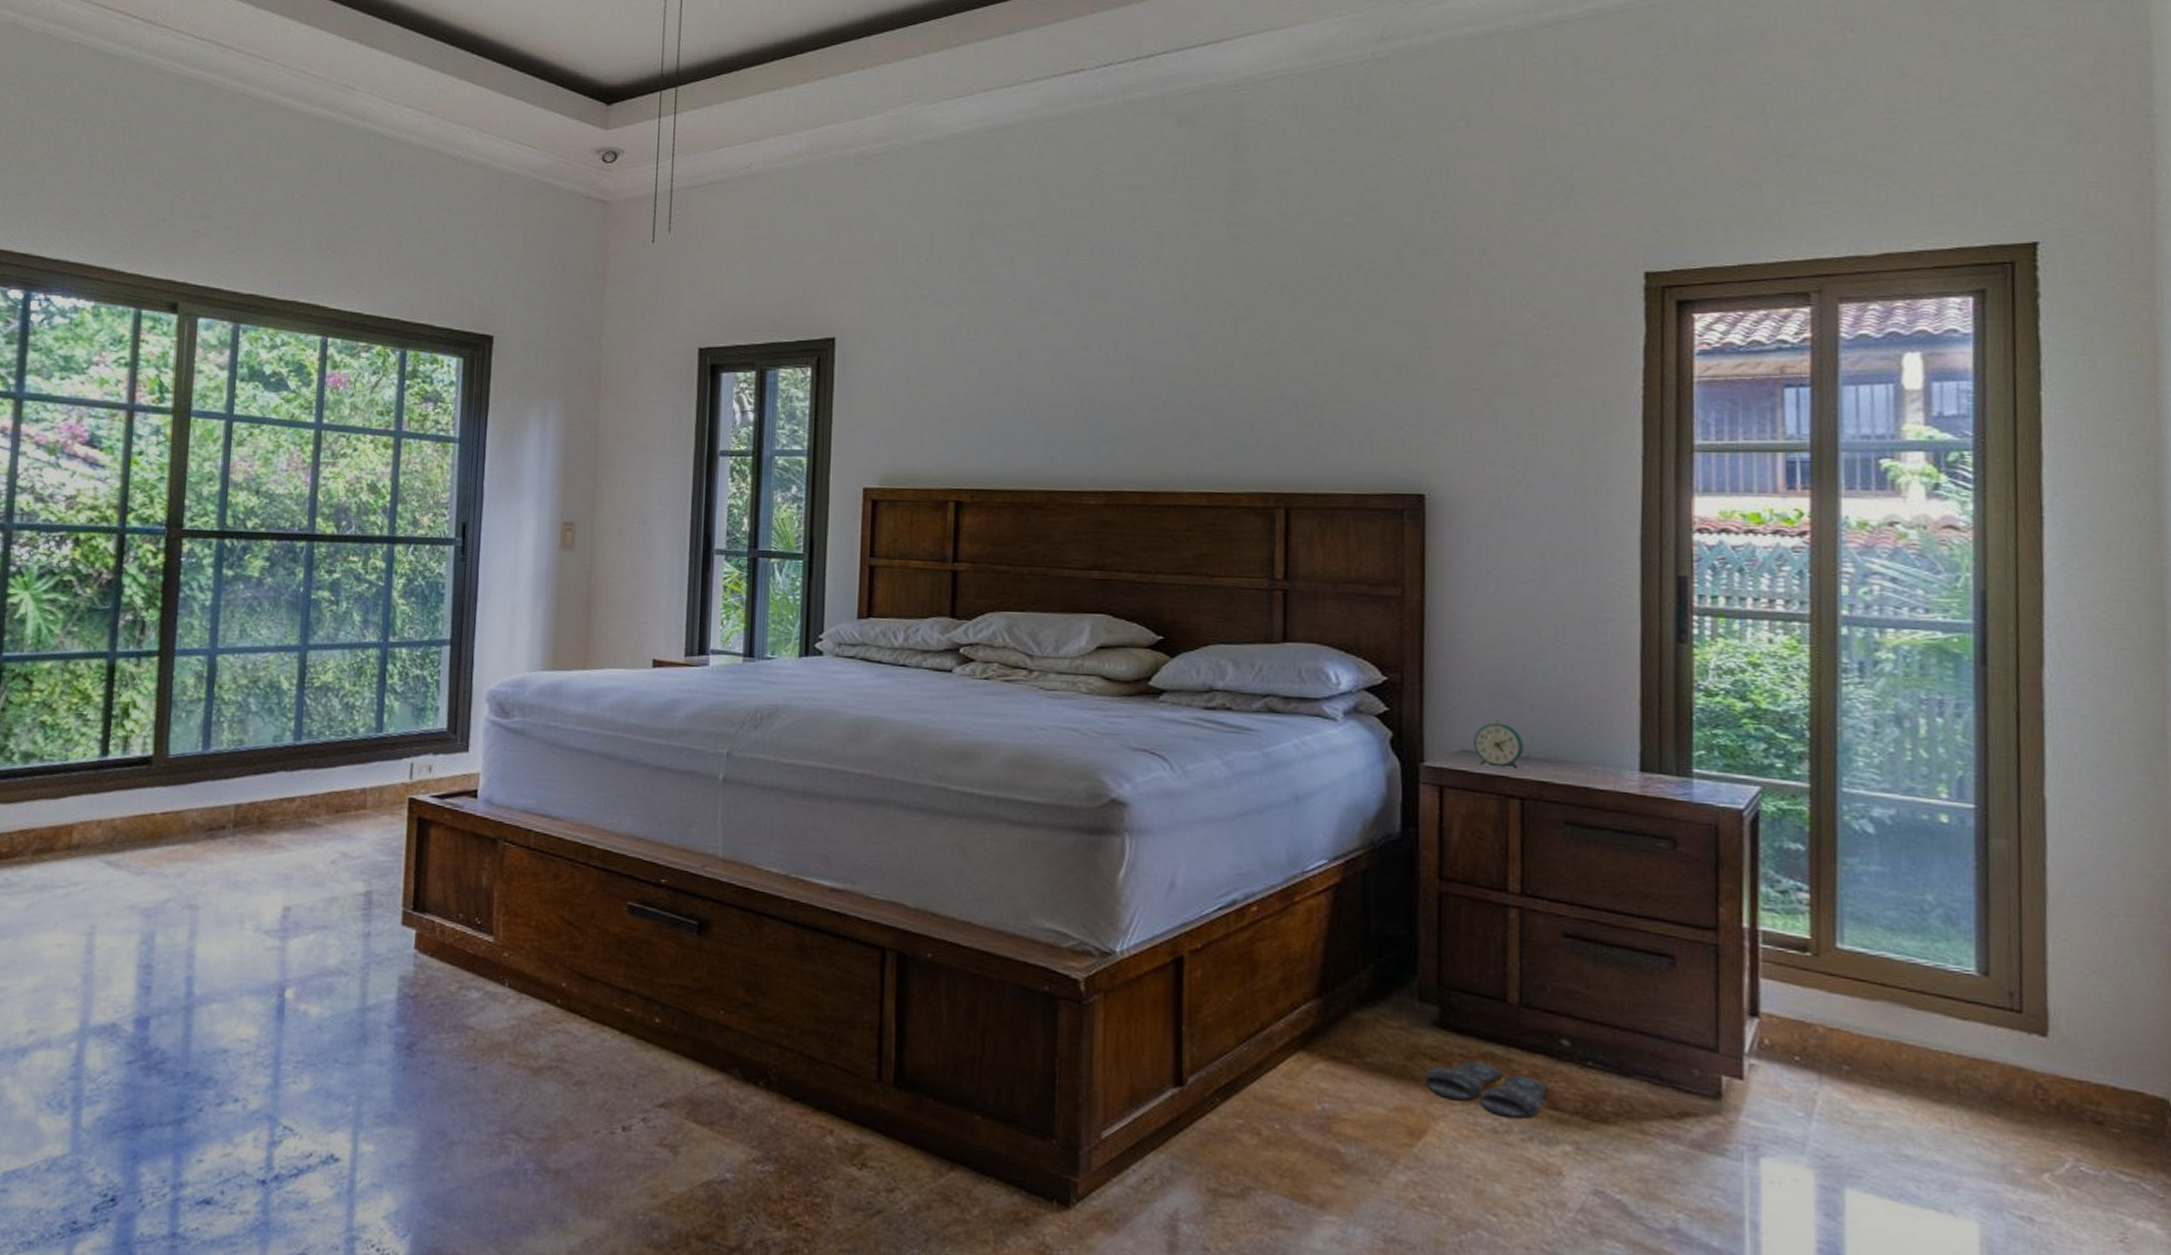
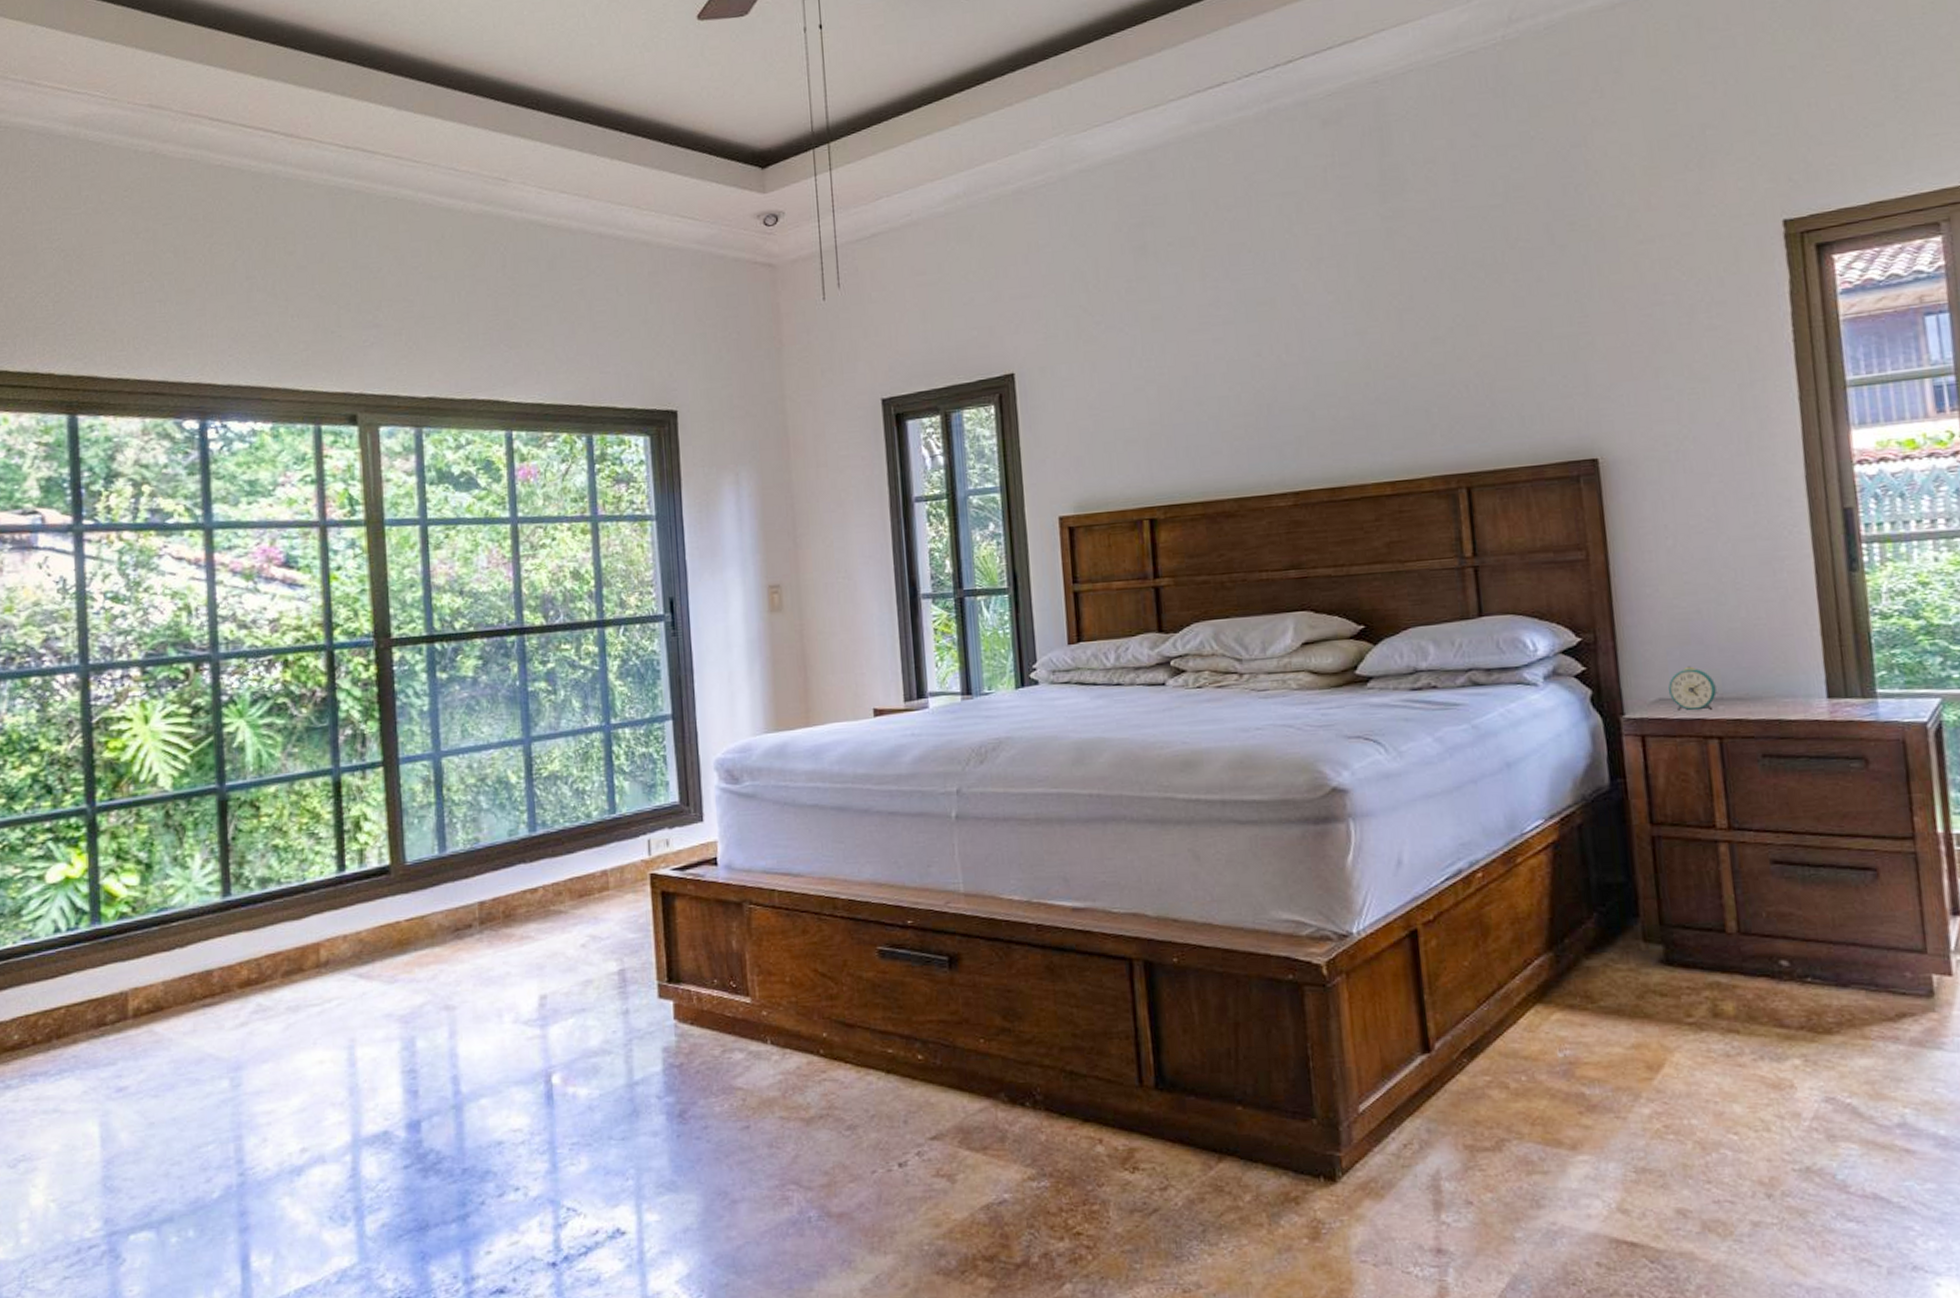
slippers: present [1424,1061,1548,1118] -> none [1657,992,1774,1041]

